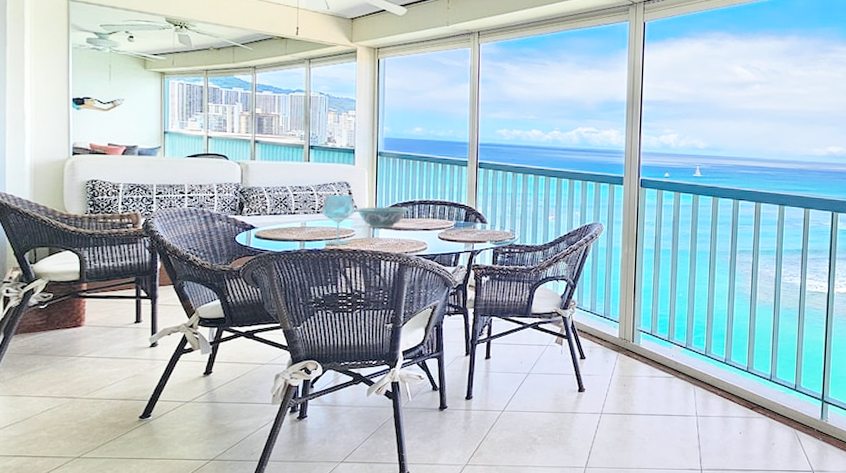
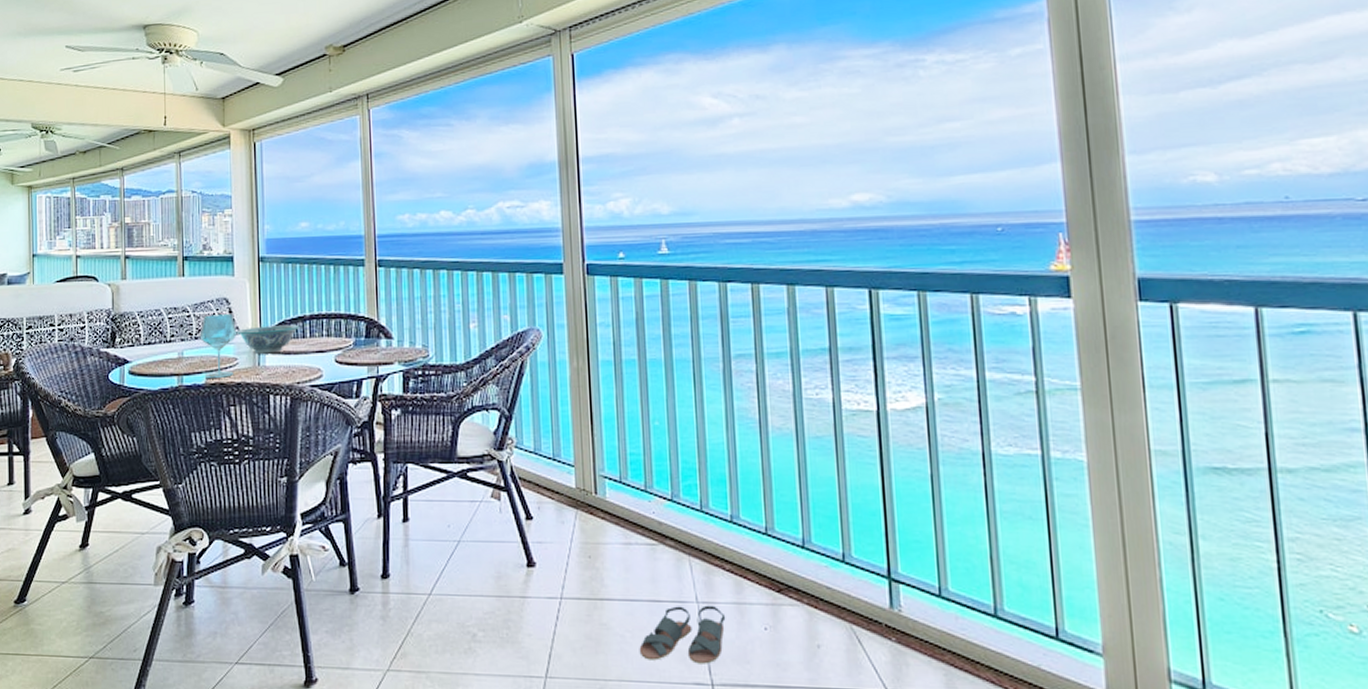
sandal: none [653,418,715,457] -> present [639,605,726,664]

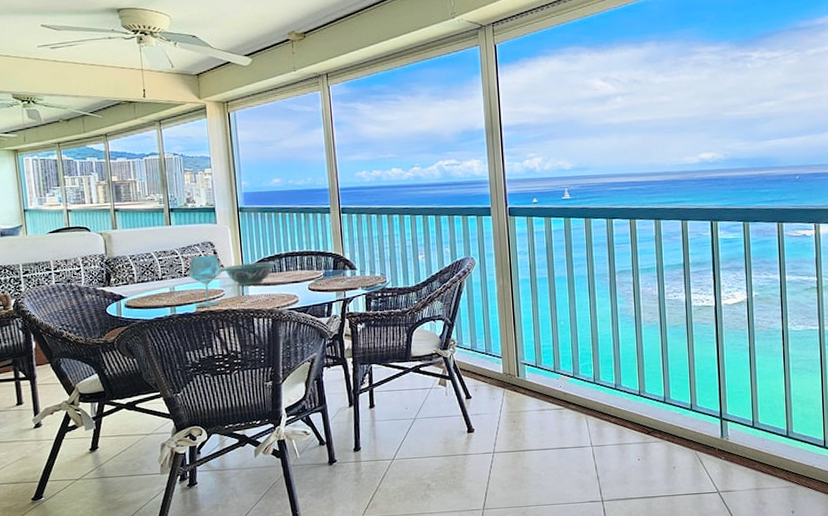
sandal: present [639,605,726,664] -> none [551,447,612,489]

